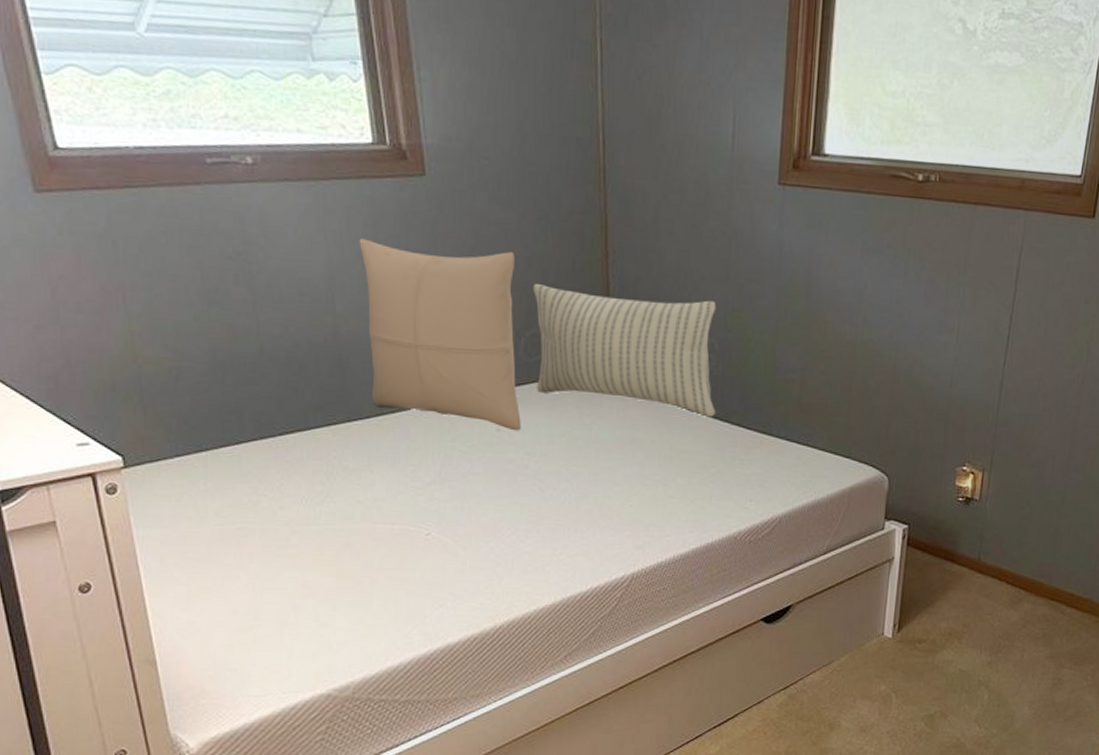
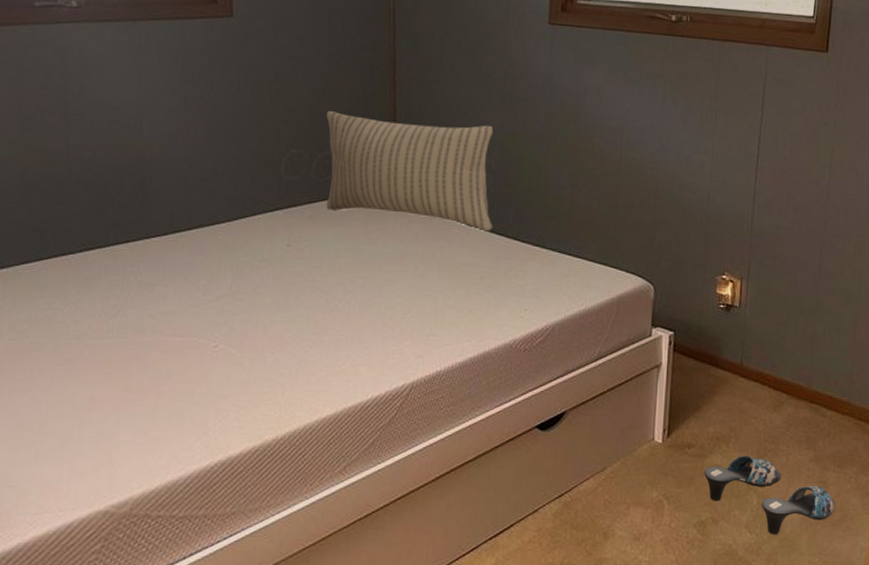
pillow: present [359,238,521,431] -> none [168,71,311,246]
slippers: none [934,652,1069,728] -> present [704,456,835,534]

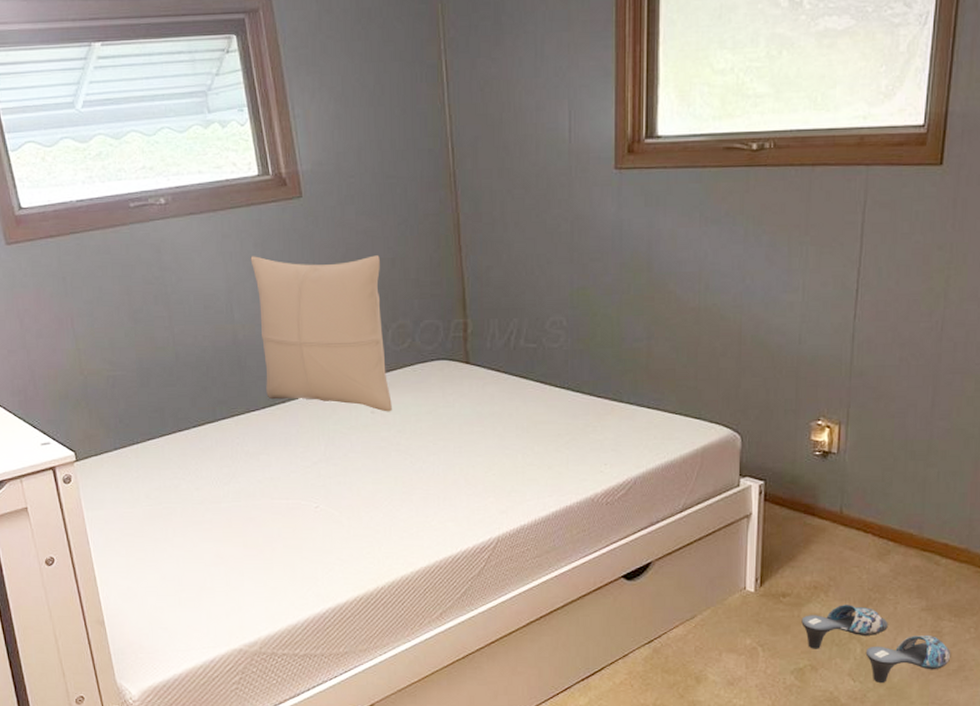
pillow: none [168,71,311,246] -> present [250,255,392,412]
pillow: present [326,110,494,231] -> none [397,280,568,389]

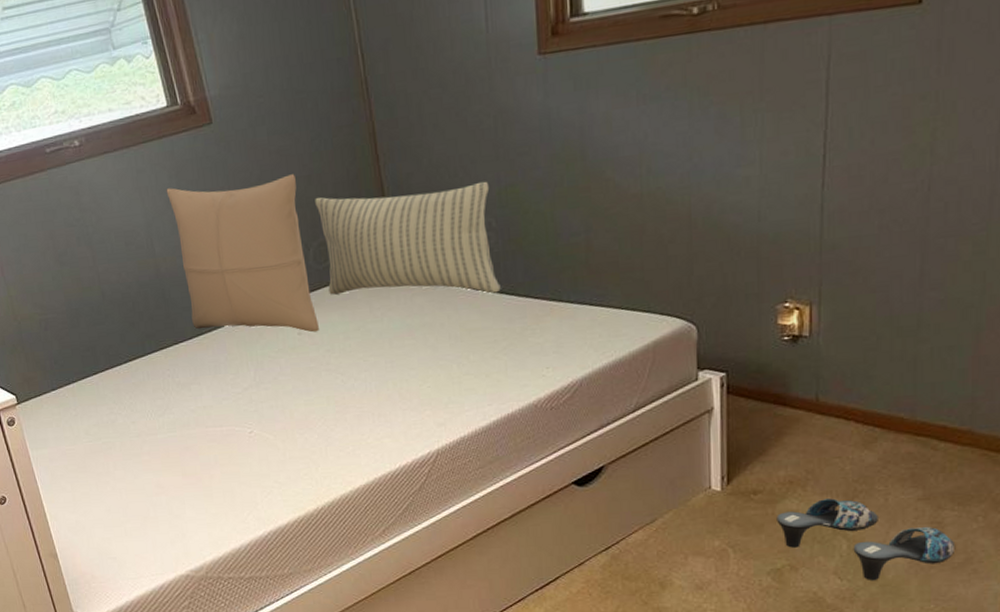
pillow: none [397,280,568,389] -> present [315,181,502,295]

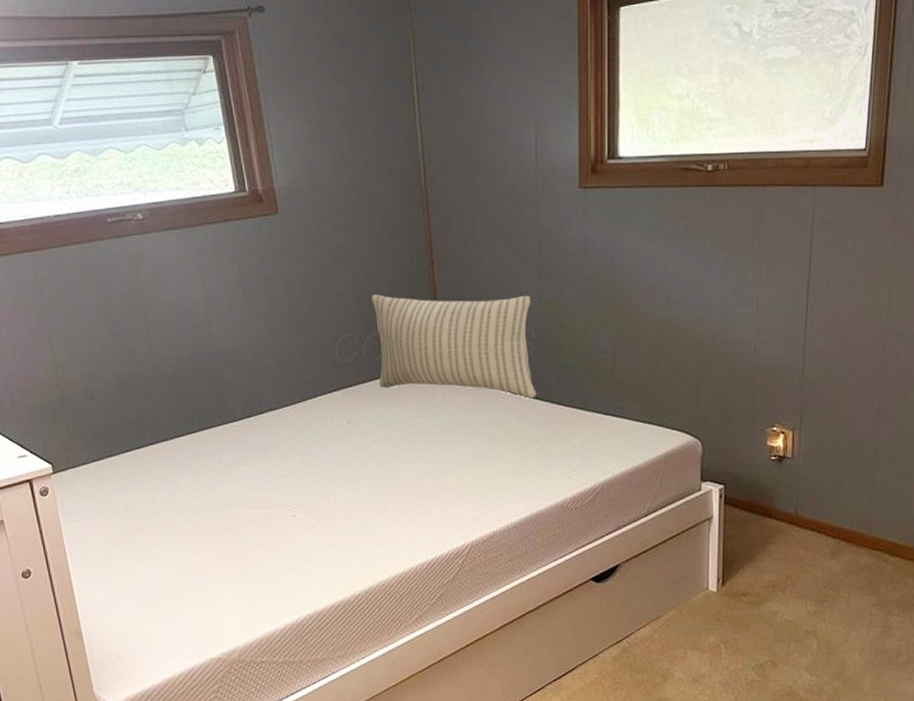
pillow: present [166,174,319,333] -> none [227,270,368,422]
slippers: present [776,498,956,580] -> none [761,602,901,676]

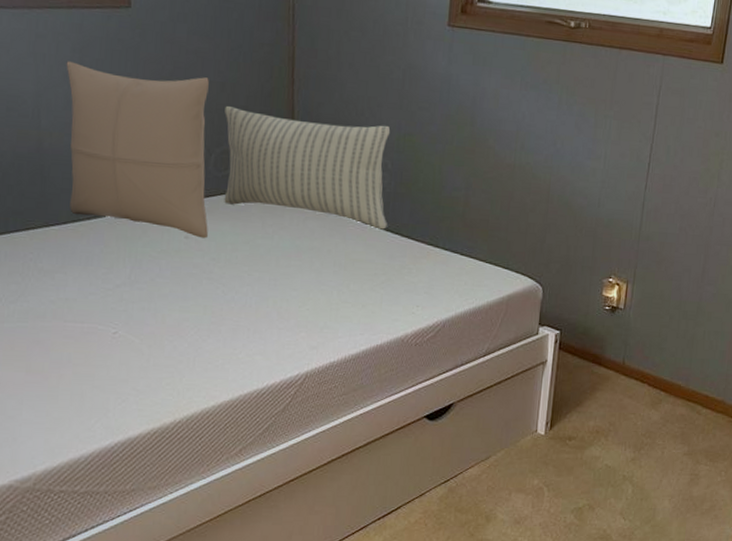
pillow: none [227,270,368,422] -> present [66,61,209,239]

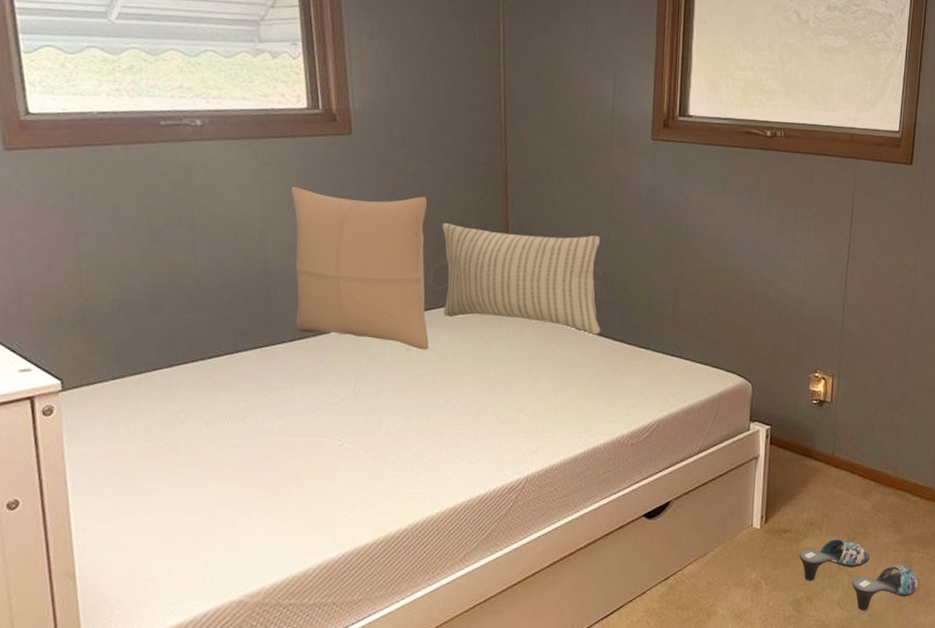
slippers: none [583,448,705,521] -> present [799,539,919,610]

